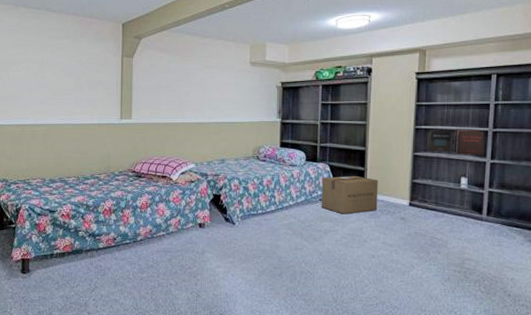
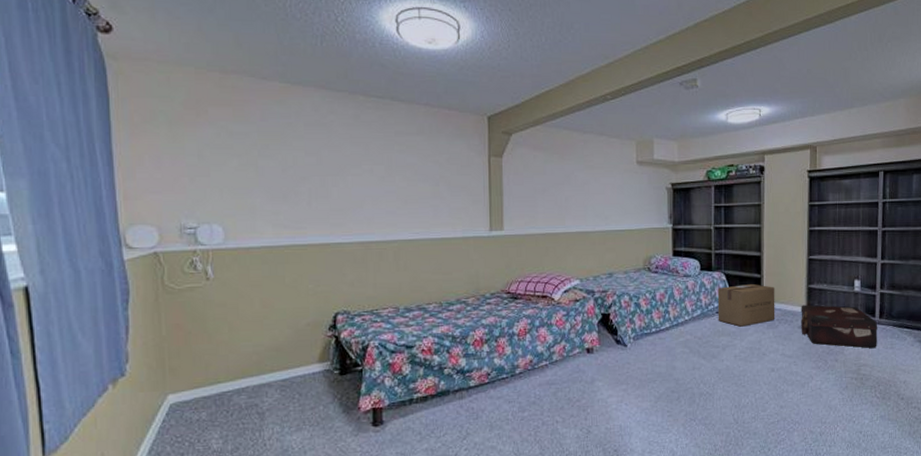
suitcase: none [403,198,485,245] -> present [801,304,878,349]
books: present [427,130,452,152] -> none [821,231,844,254]
books: present [451,129,485,155] -> none [844,229,875,256]

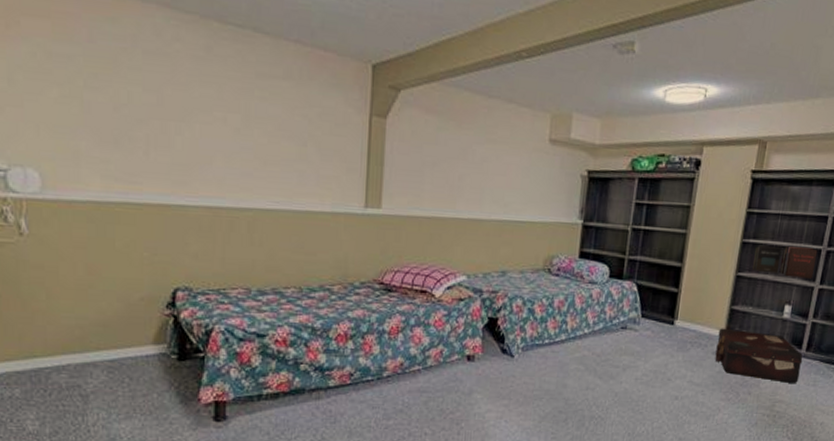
box: present [717,284,775,327] -> none [622,298,693,347]
books: none [821,231,844,254] -> present [752,245,782,274]
books: none [844,229,875,256] -> present [778,245,818,278]

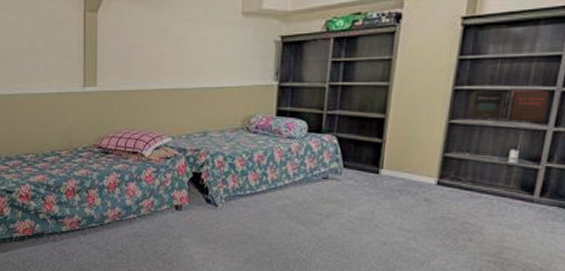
suitcase: present [715,328,803,384] -> none [427,175,536,231]

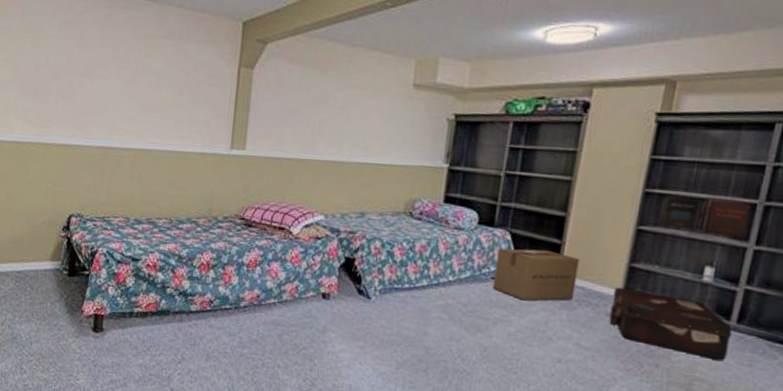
box: none [323,150,399,195] -> present [492,248,580,301]
suitcase: none [427,175,536,231] -> present [609,287,733,362]

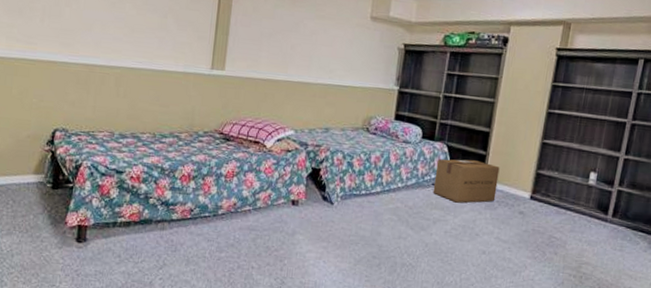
suitcase: present [609,287,733,362] -> none [521,190,609,248]
books: present [659,196,700,230] -> none [558,115,587,143]
books: present [695,198,752,237] -> none [584,117,623,149]

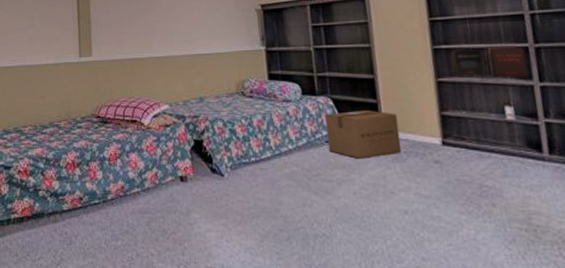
books: none [558,115,587,143] -> present [450,48,485,76]
books: none [584,117,623,149] -> present [482,46,528,78]

